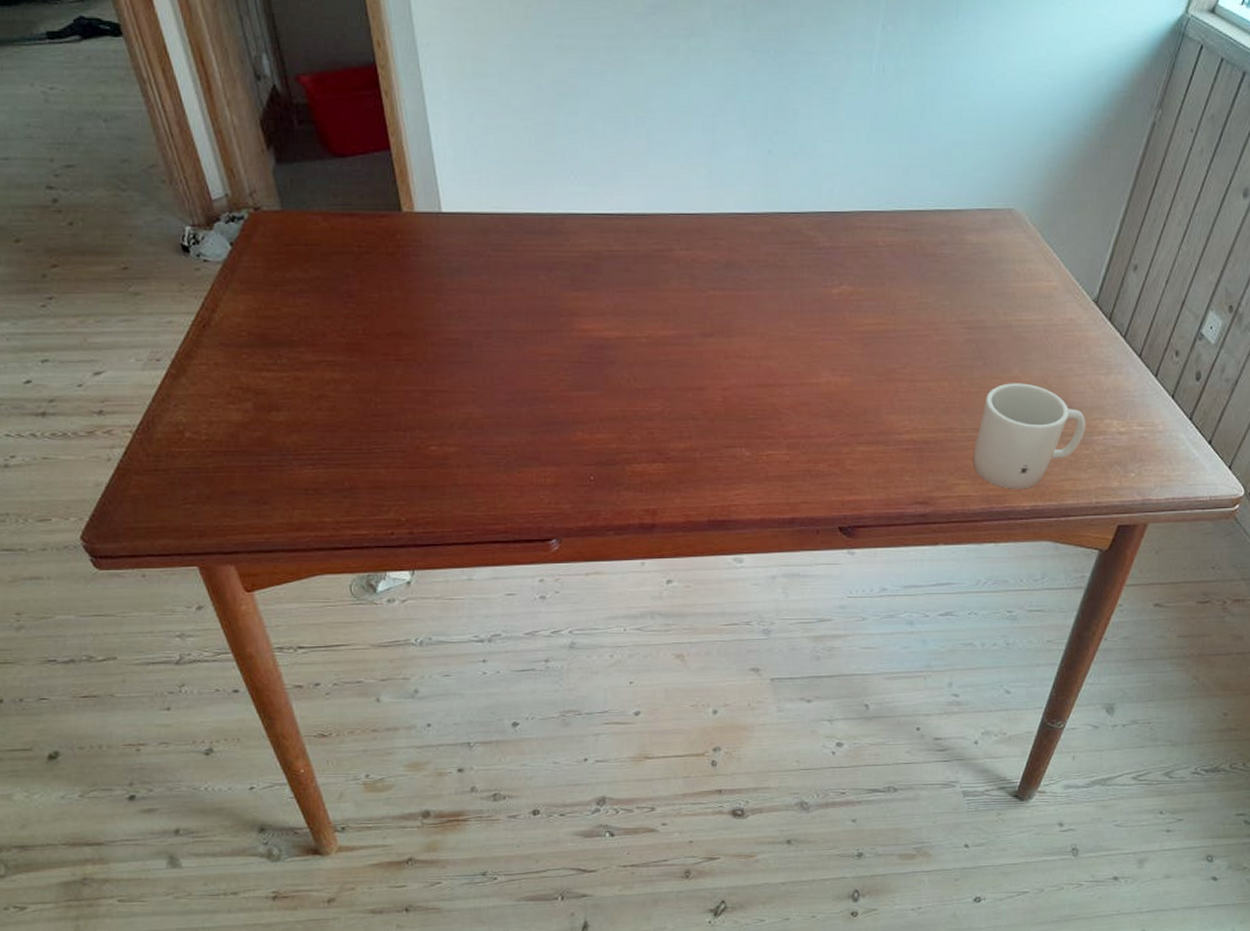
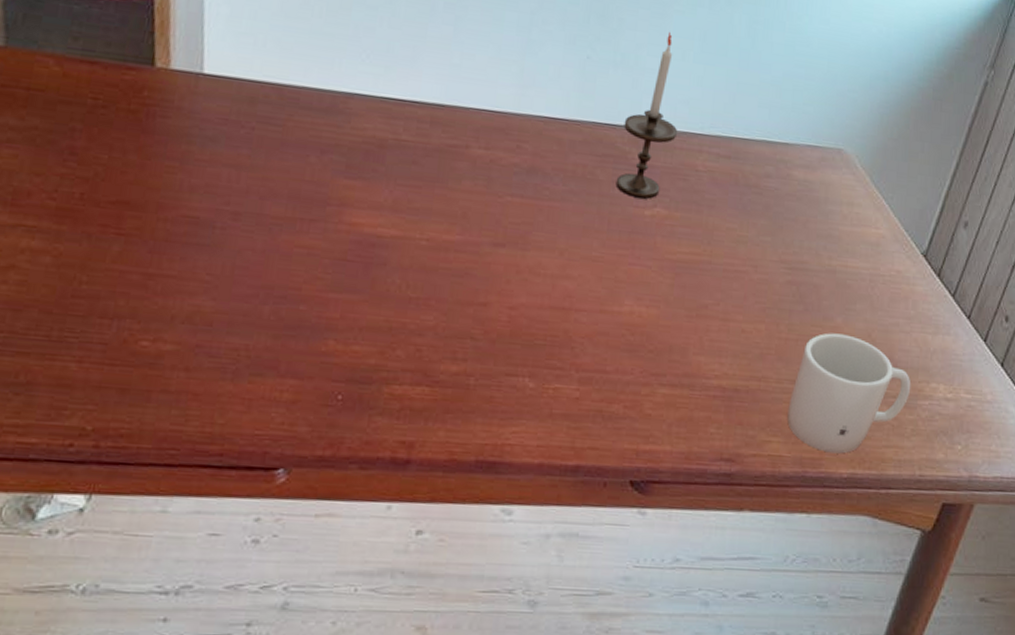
candlestick: none [804,115,857,278] -> present [615,31,678,199]

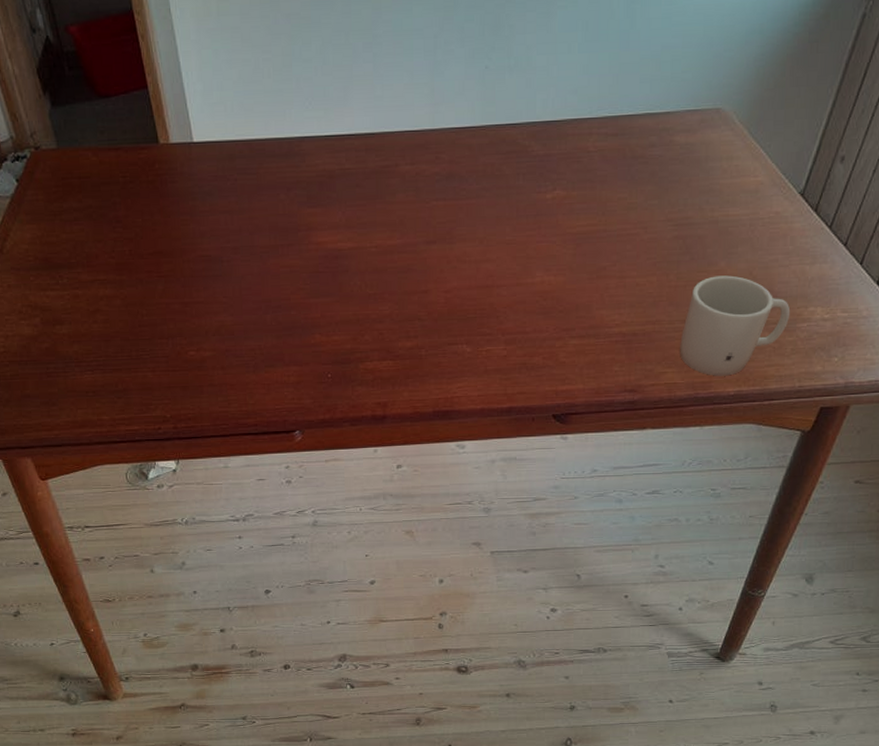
candlestick: present [615,31,678,199] -> none [520,28,570,185]

